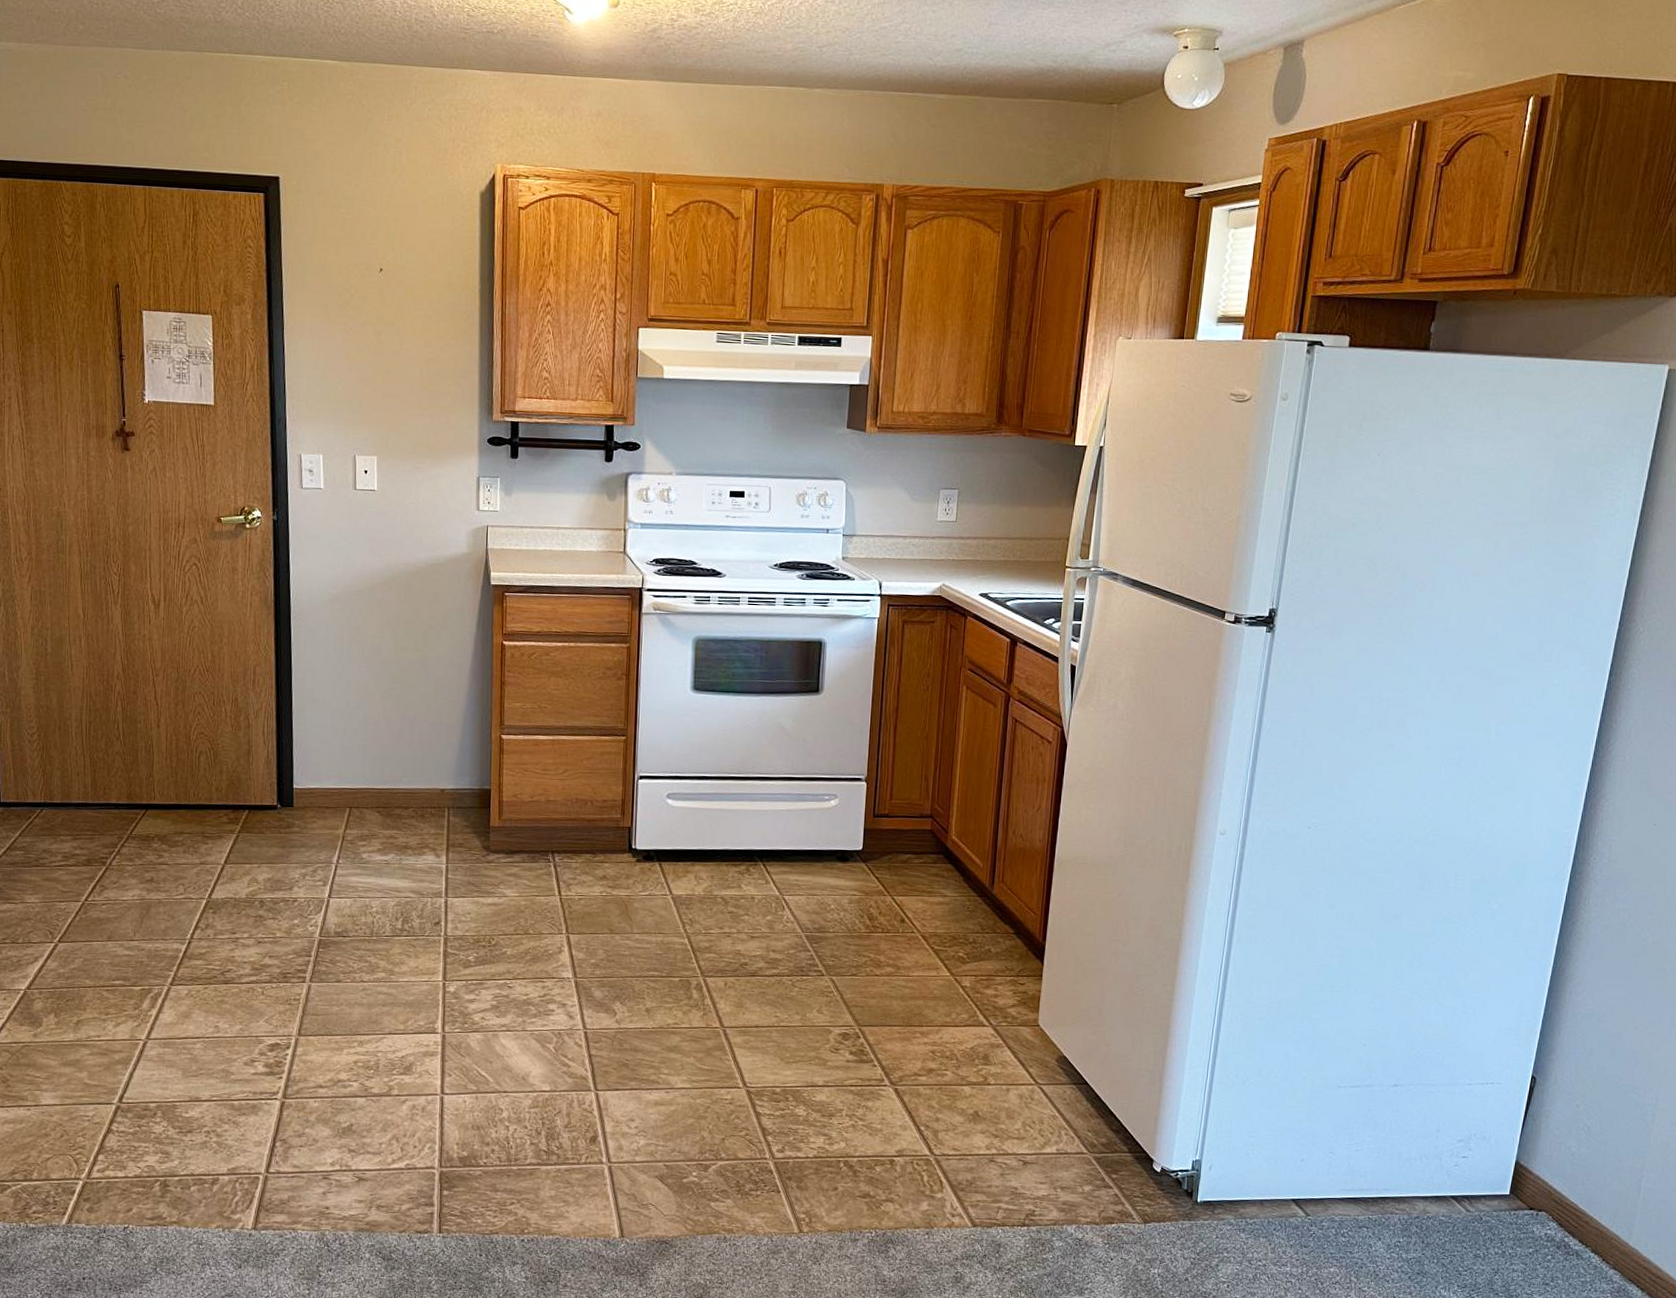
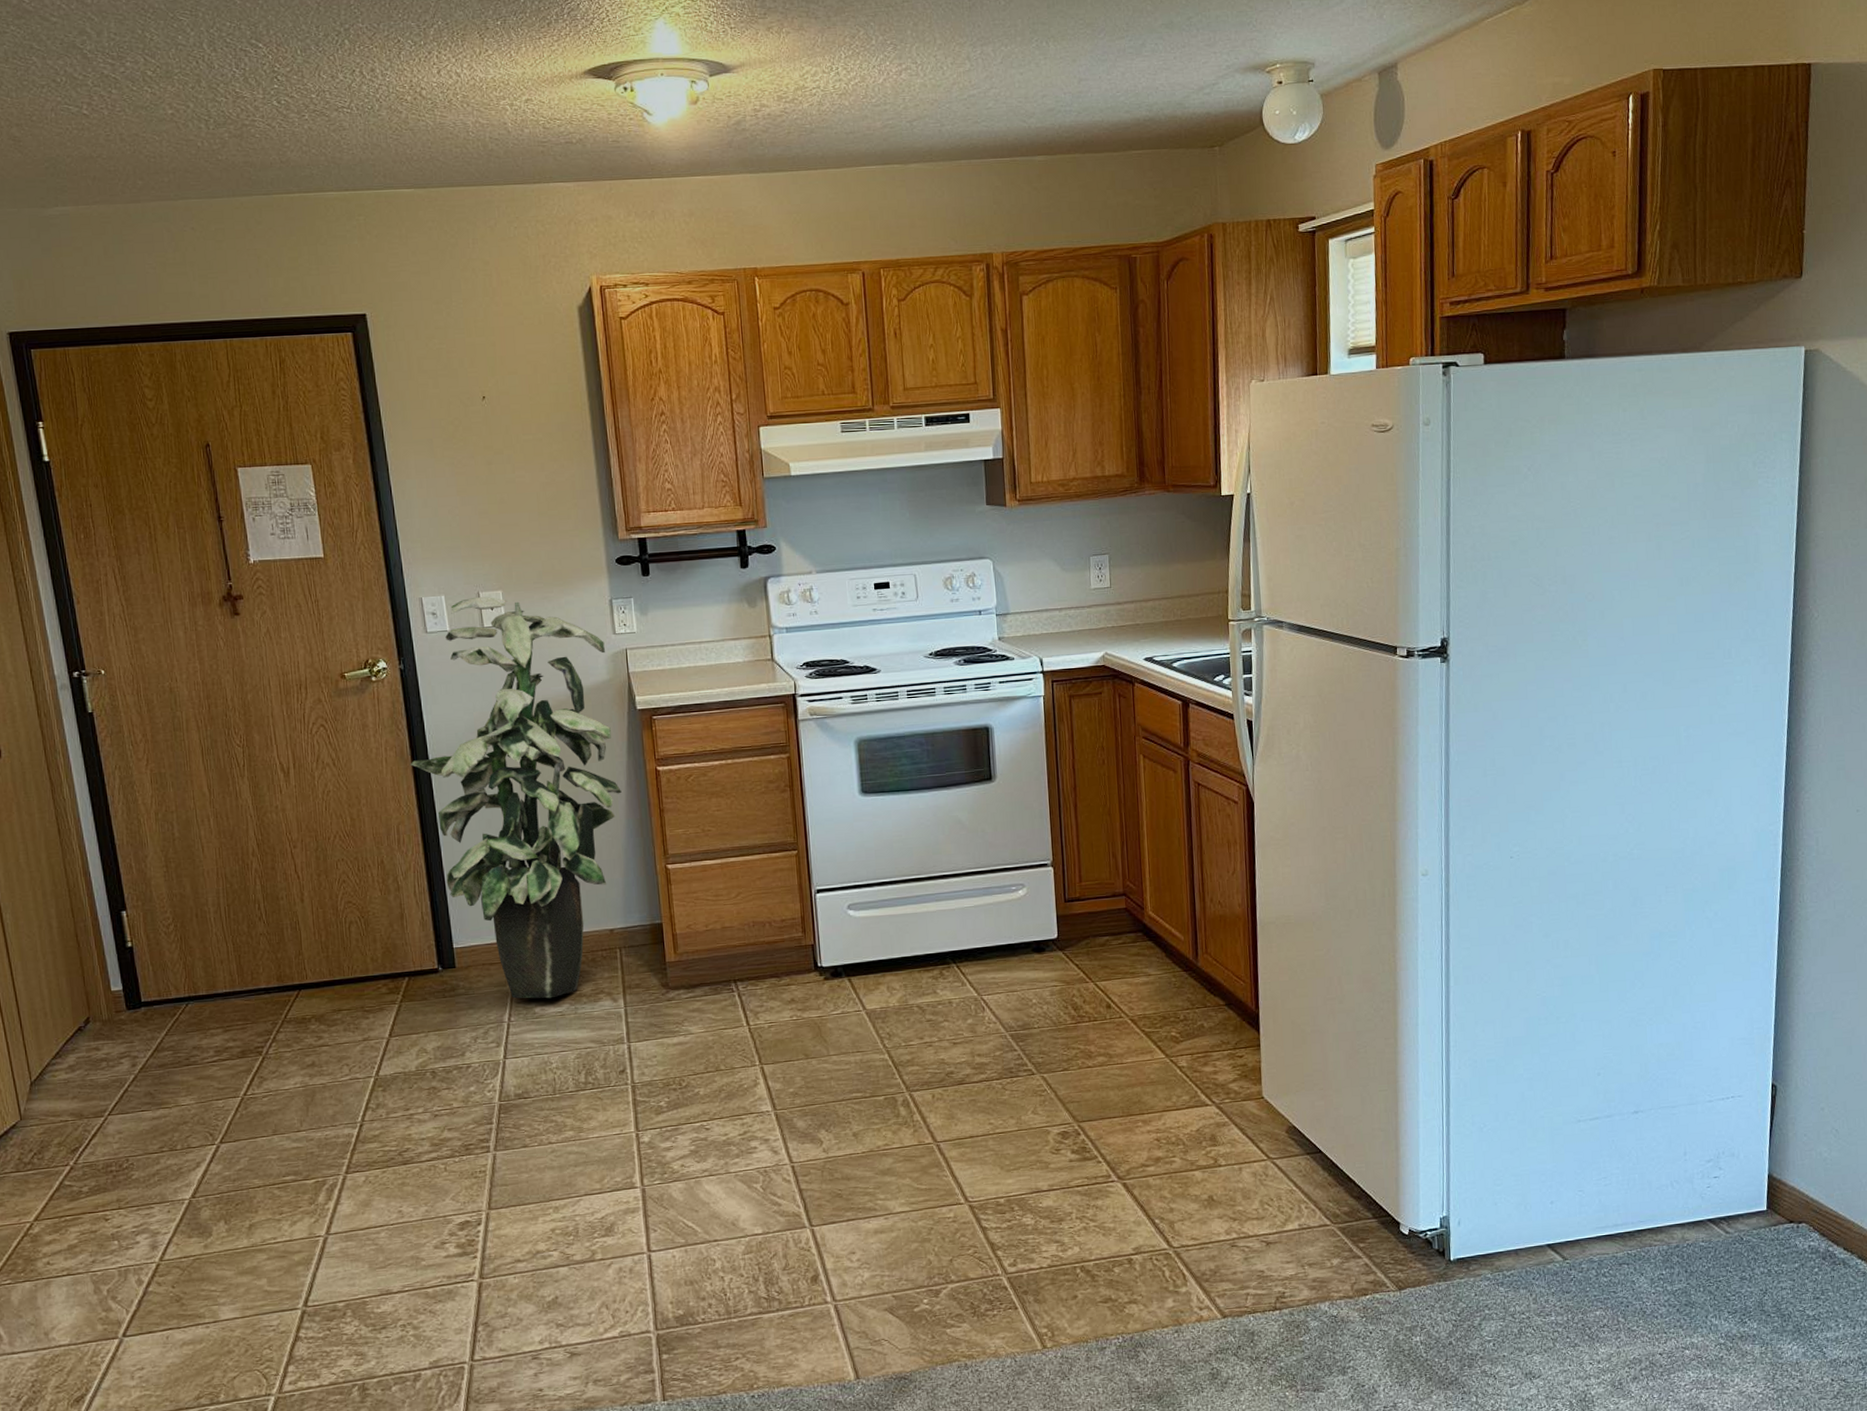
indoor plant: none [272,459,468,847] -> present [410,596,621,999]

